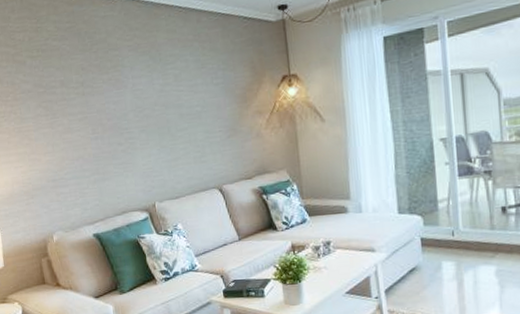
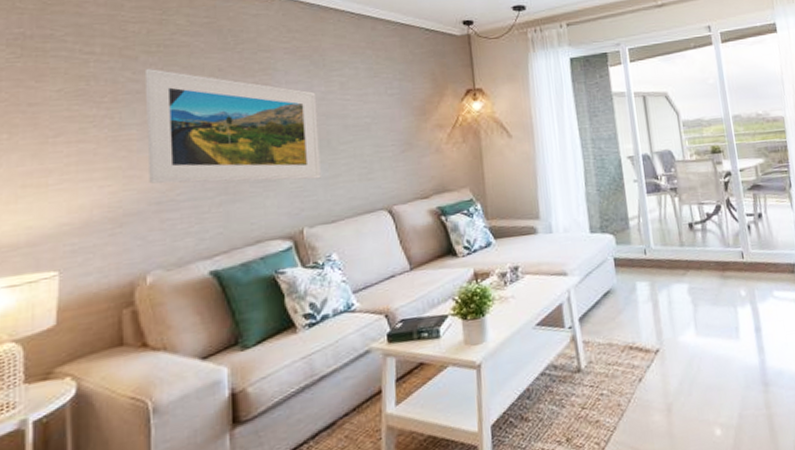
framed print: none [31,70,165,165] -> present [144,68,321,184]

